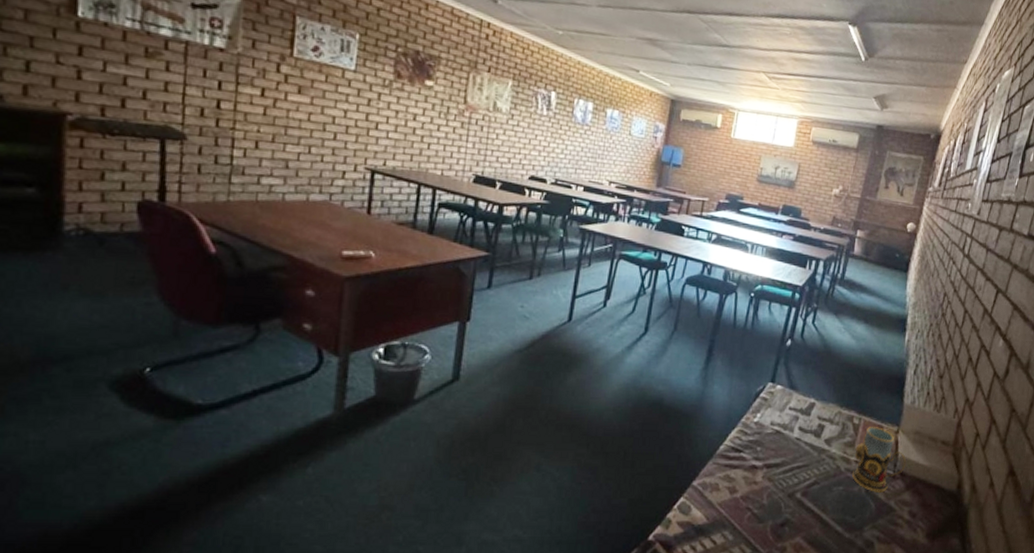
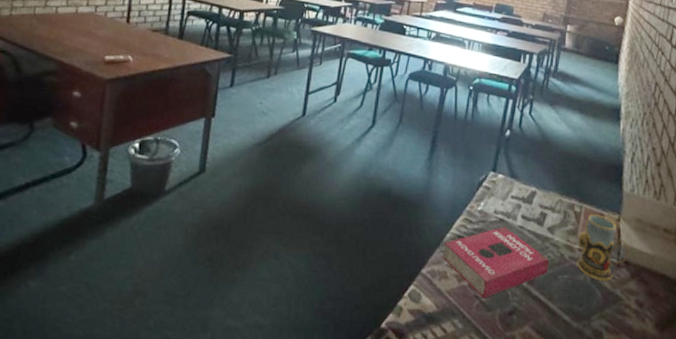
book: none [714,438,824,510] -> present [442,226,549,298]

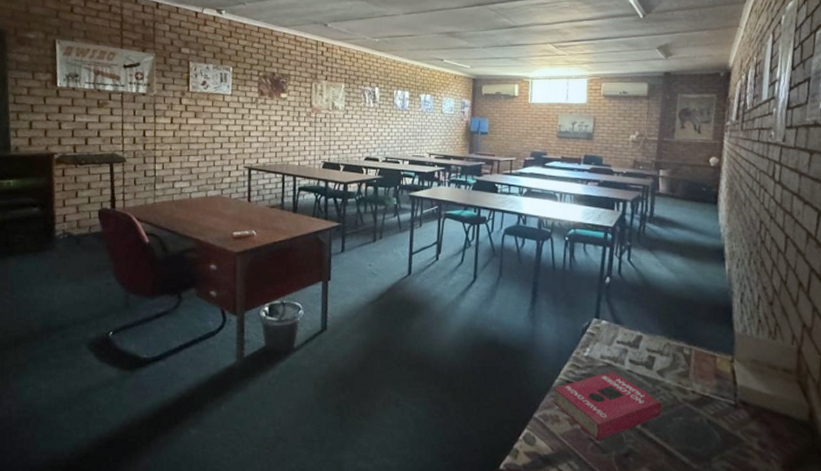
mug: present [577,215,630,281] -> none [690,357,747,423]

